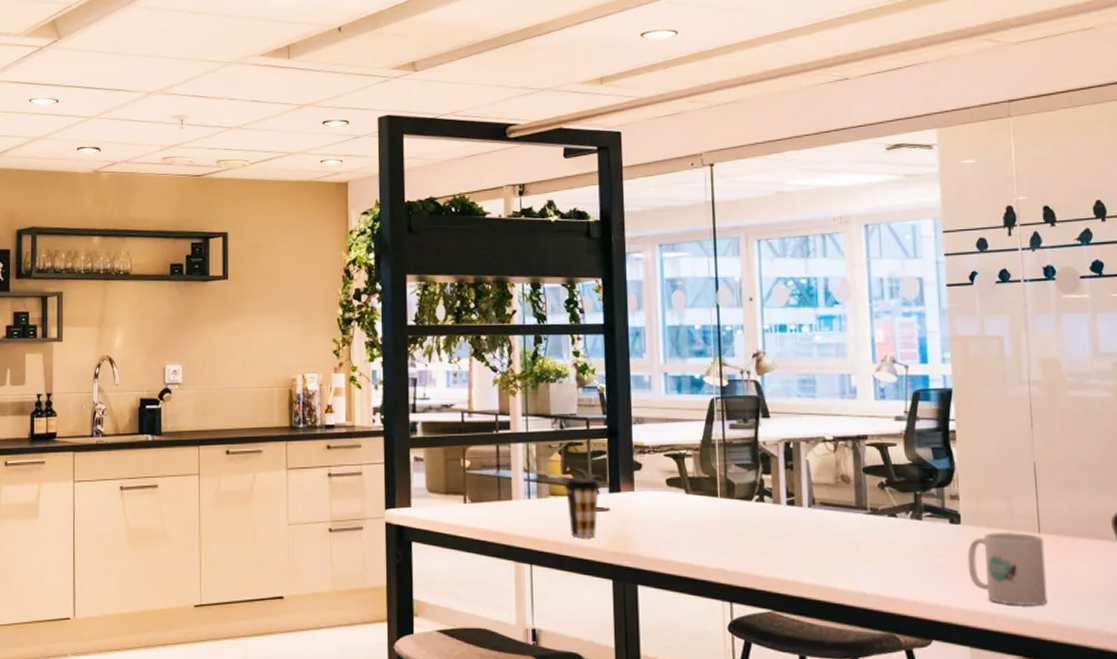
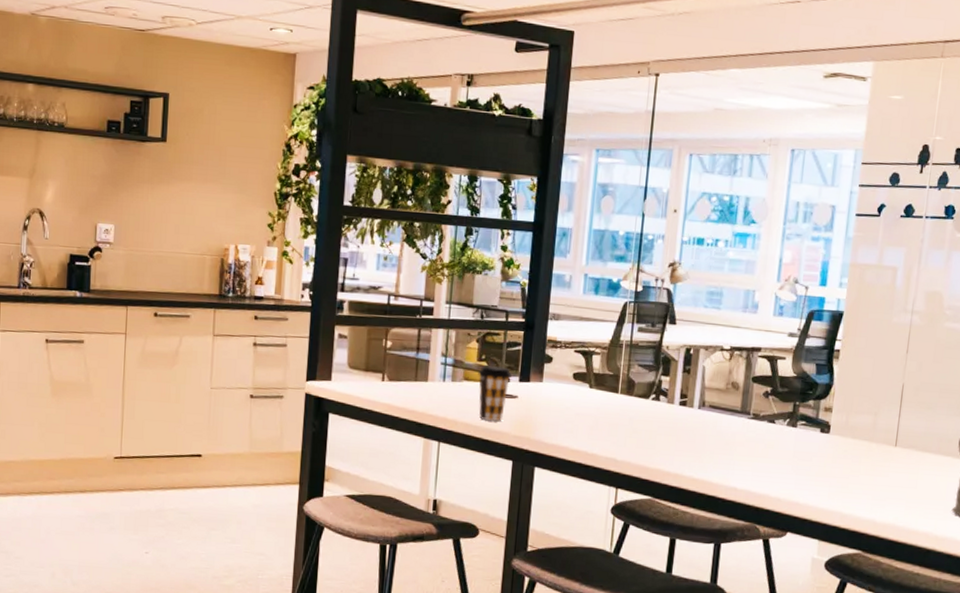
mug: present [967,531,1048,607] -> none [829,443,898,509]

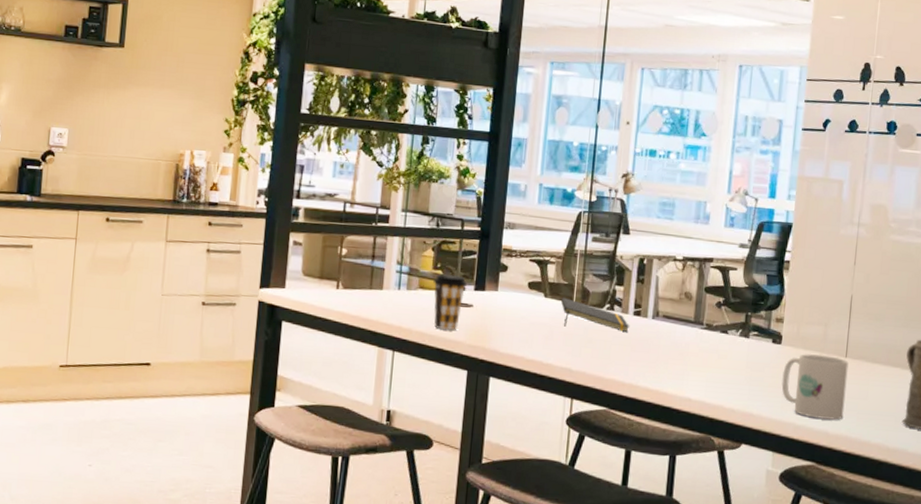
notepad: none [606,387,675,422] -> present [561,297,629,332]
mug: none [829,443,898,509] -> present [781,354,849,421]

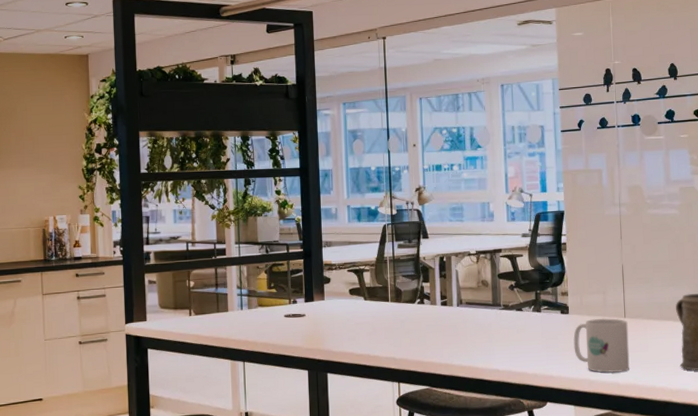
coffee cup: present [433,274,467,331] -> none [269,291,298,339]
notepad: present [561,297,629,332] -> none [379,298,439,323]

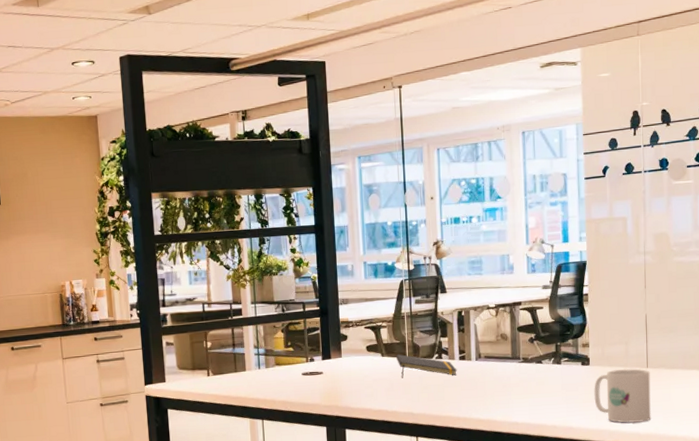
notepad: none [379,298,439,323] -> present [396,354,457,378]

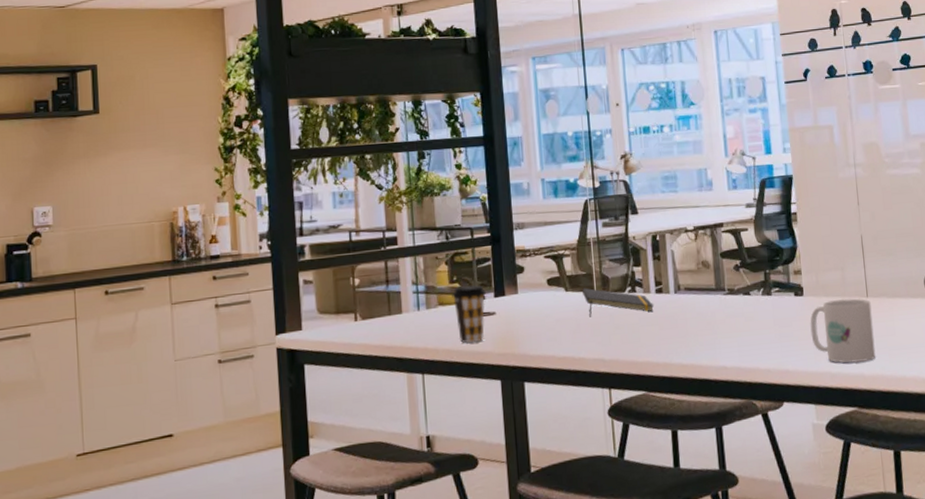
coffee cup: none [287,349,315,397] -> present [452,285,486,344]

